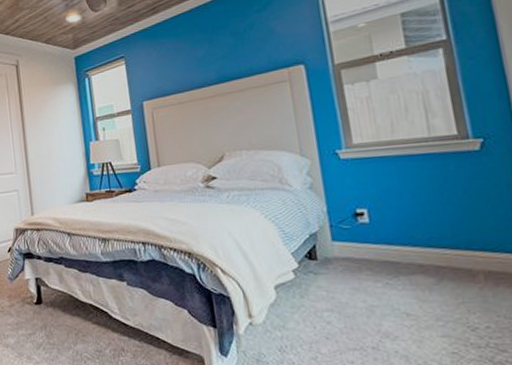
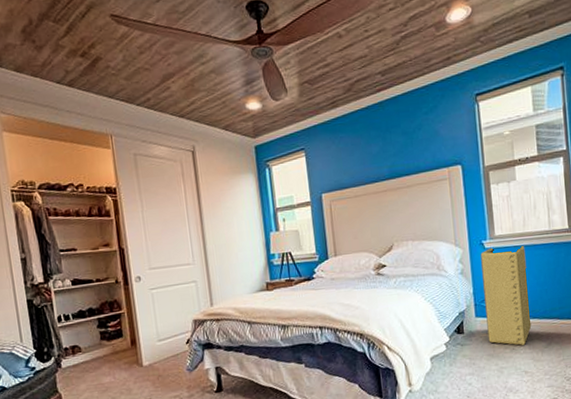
laundry hamper: none [335,156,412,280] -> present [480,246,532,346]

